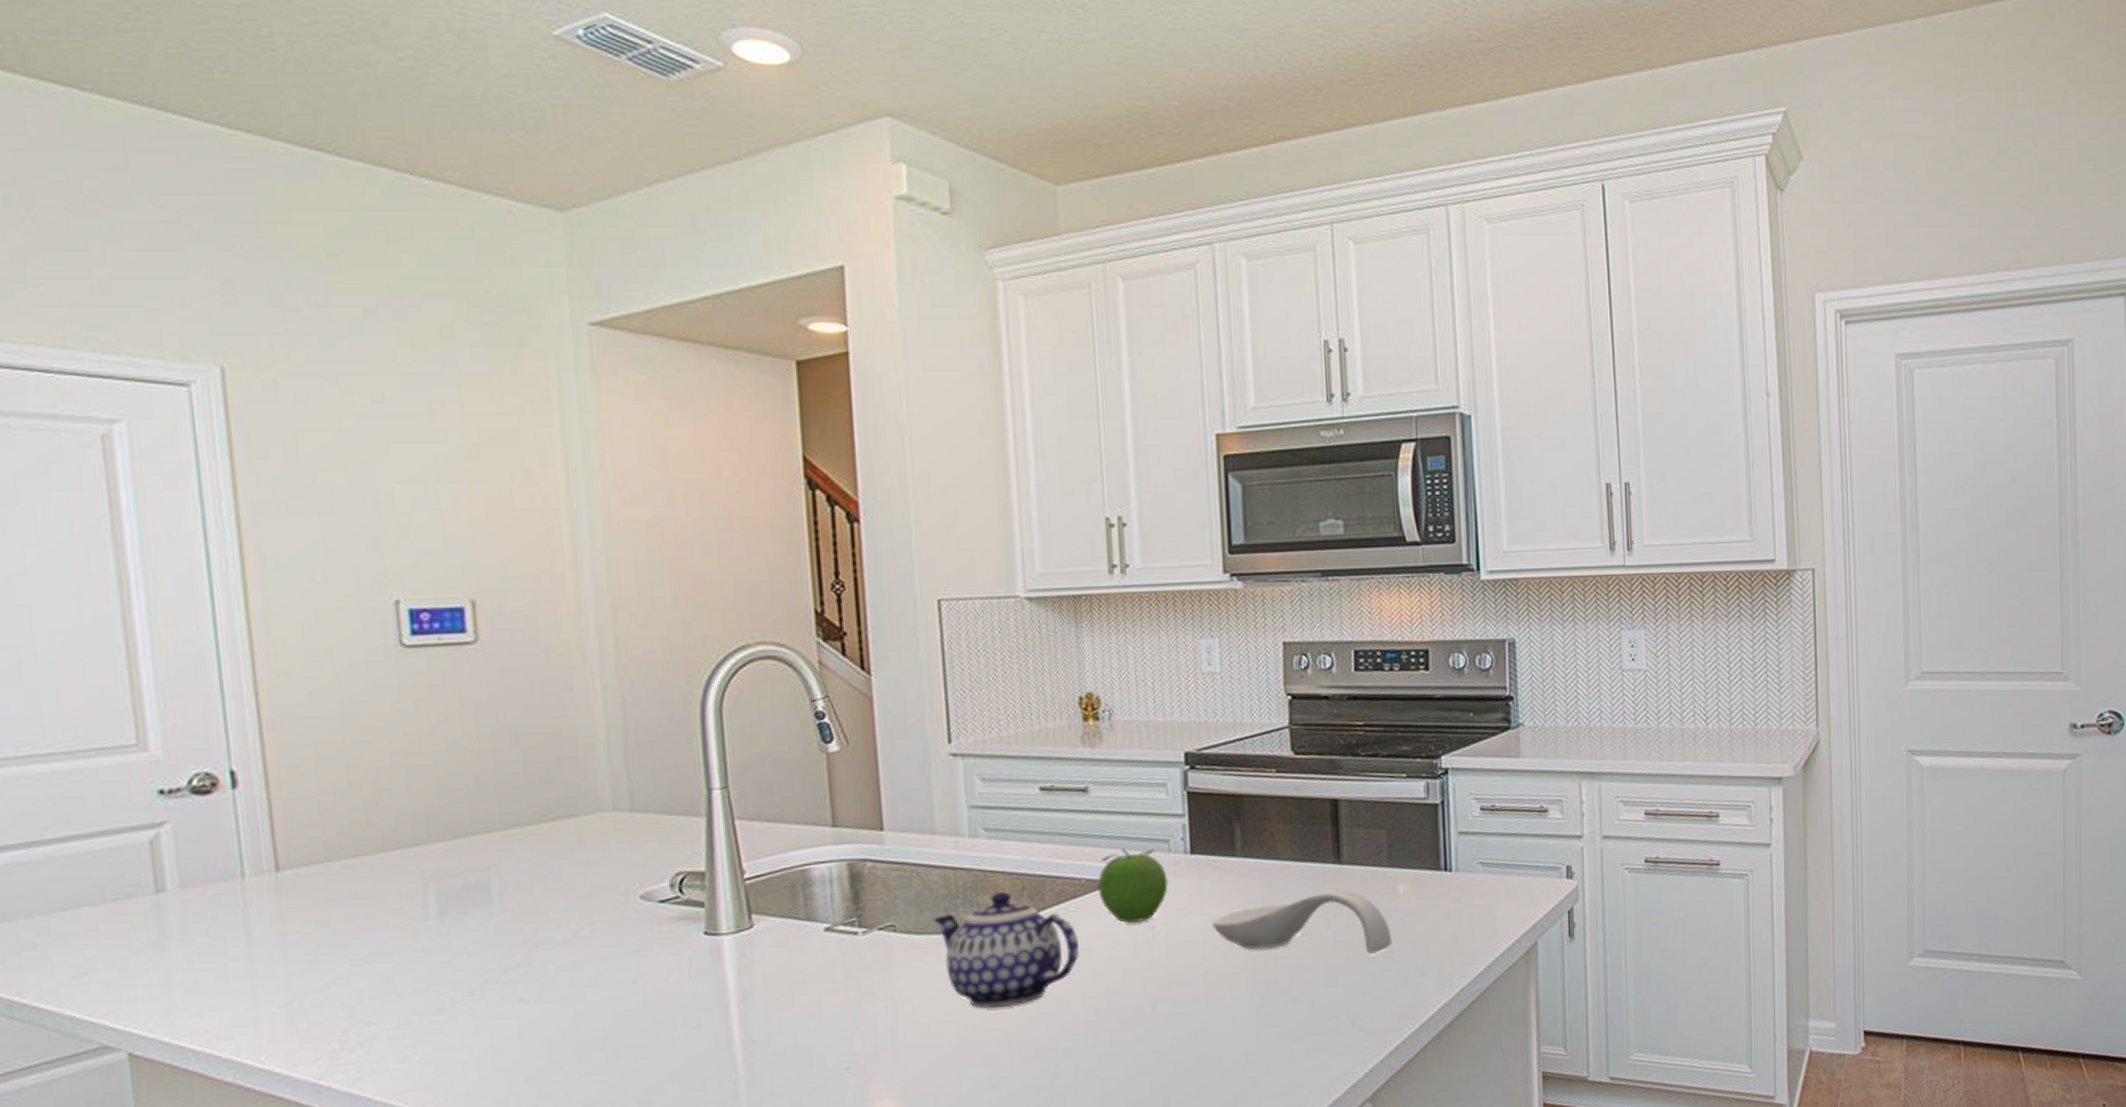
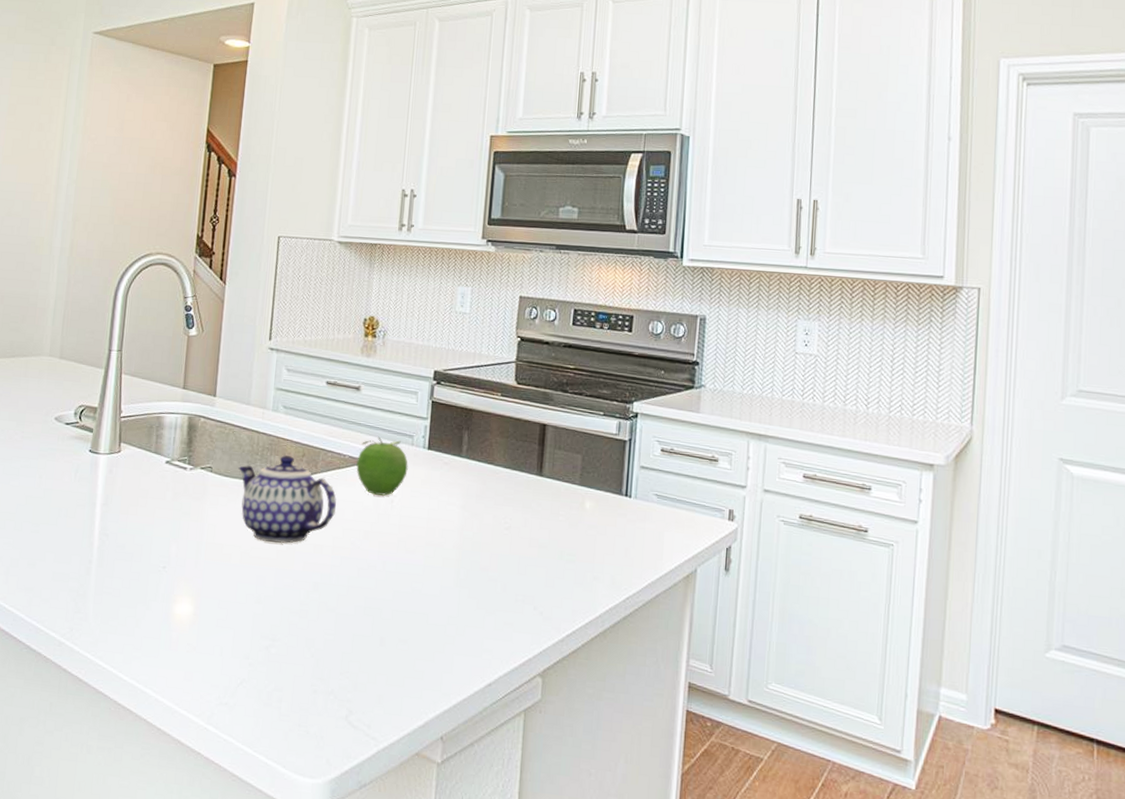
spoon rest: present [1212,887,1392,954] -> none [436,495,576,554]

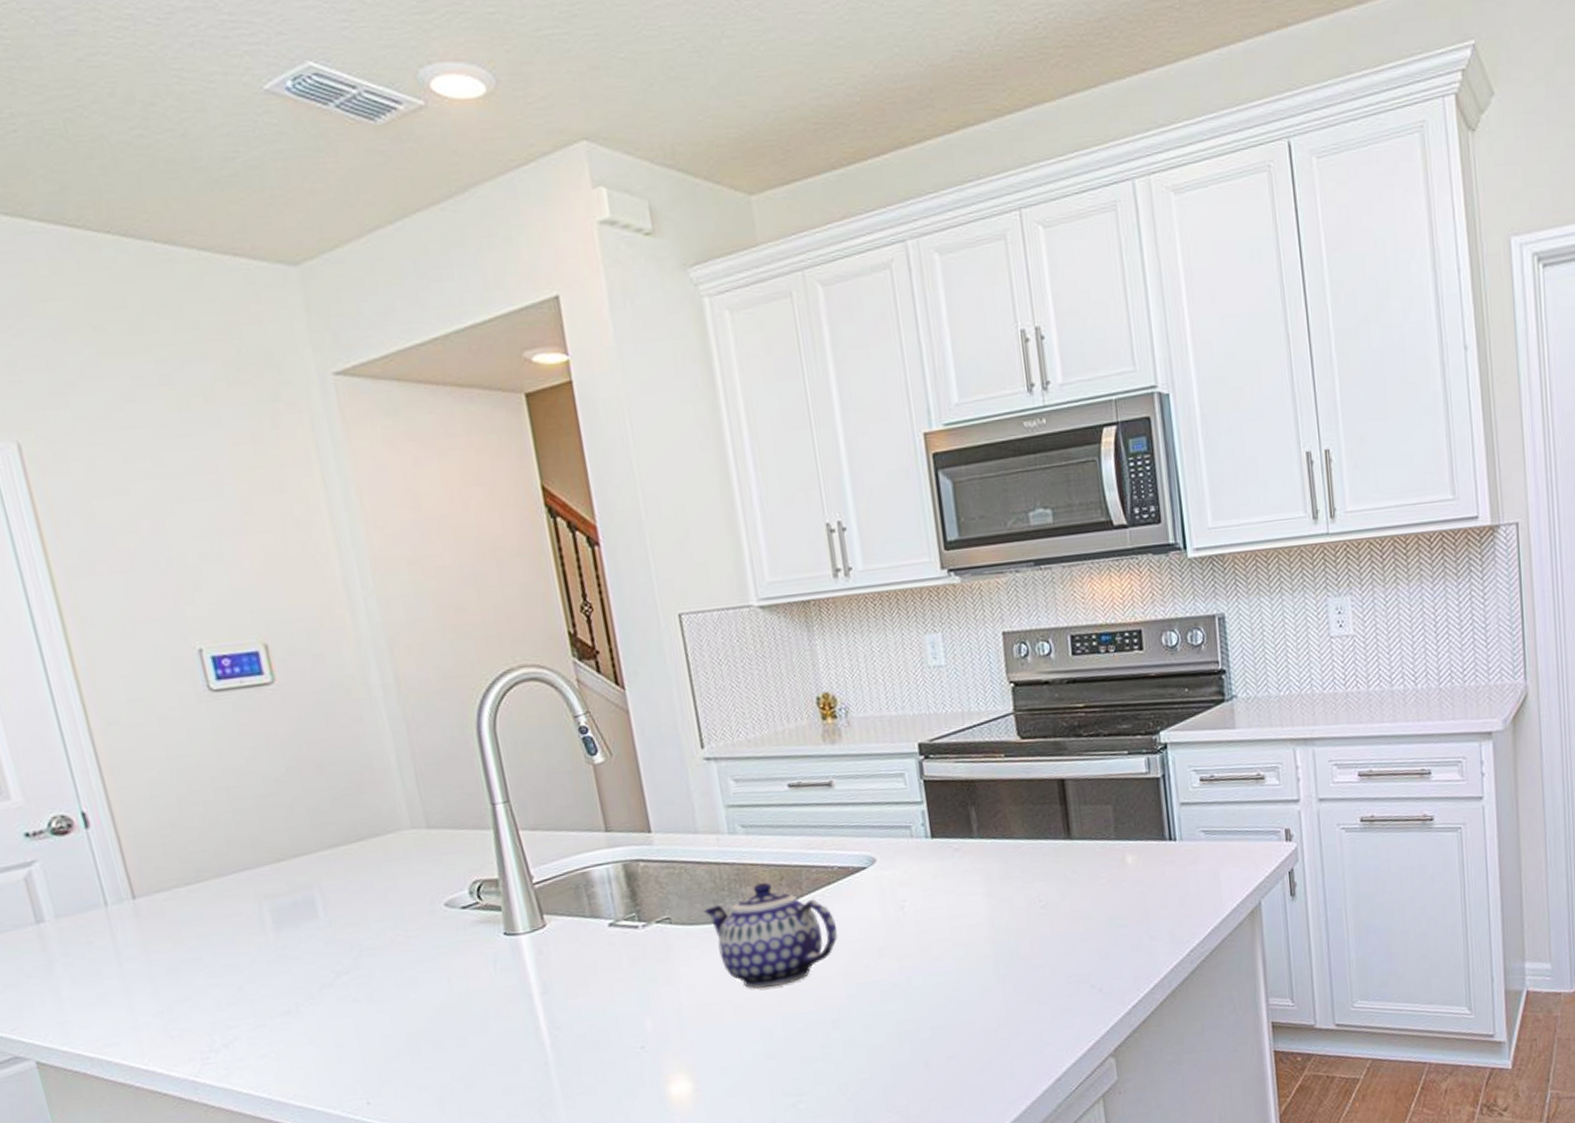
fruit: present [356,436,408,496] -> none [848,835,913,905]

